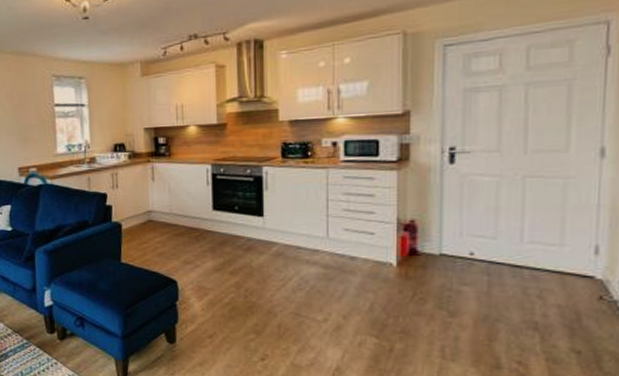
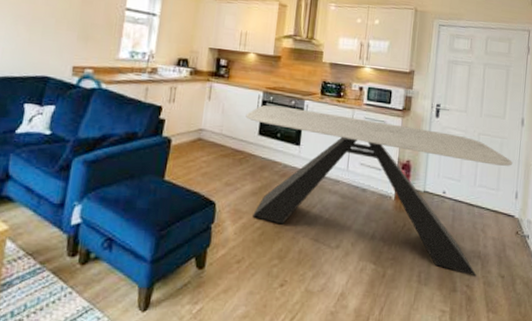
dining table: none [195,176,587,352] -> present [245,104,513,277]

